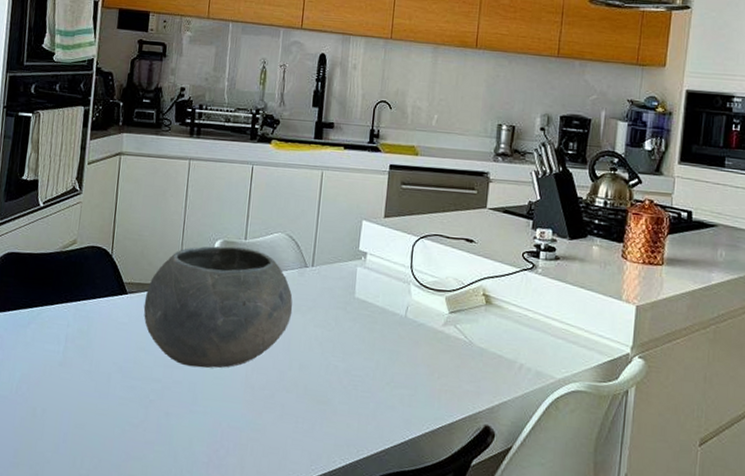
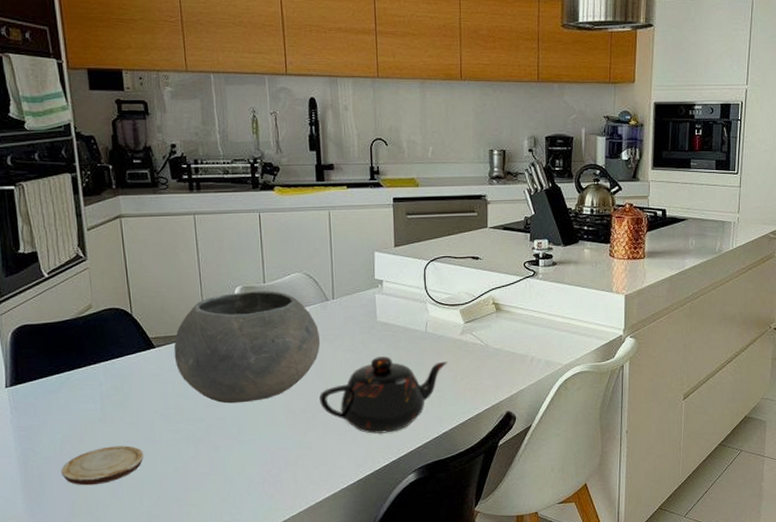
wood slice: none [11,394,95,435] -> present [61,445,144,486]
teapot: none [280,337,426,429] -> present [319,355,448,434]

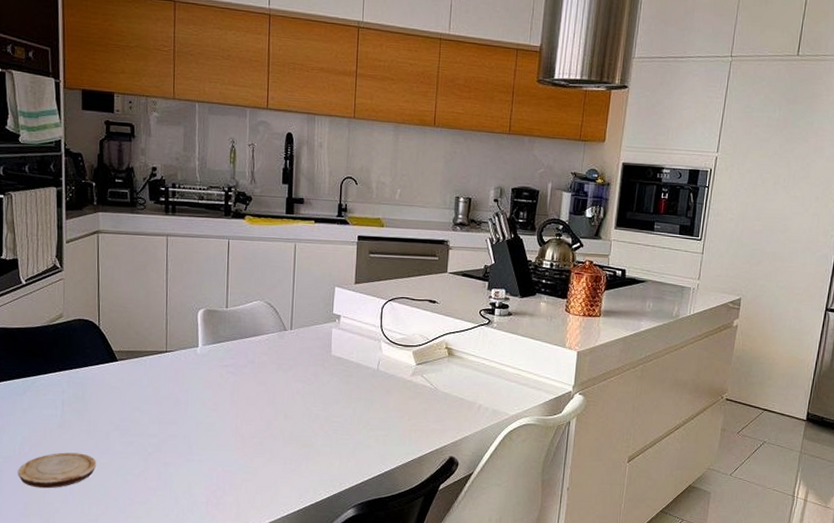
bowl: present [173,291,321,404] -> none [135,314,275,423]
teapot: present [319,355,448,434] -> none [268,389,397,467]

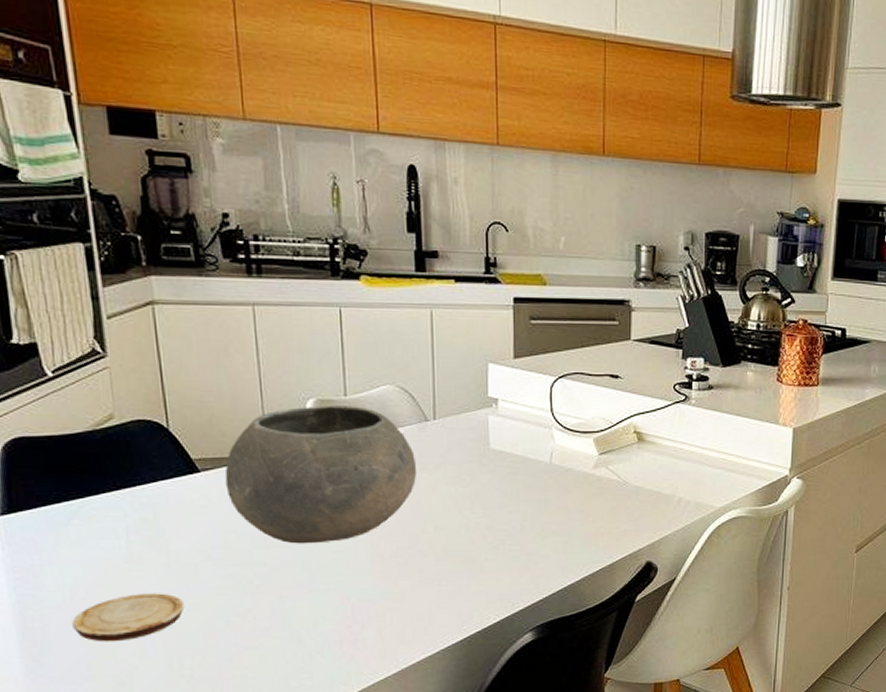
bowl: none [135,314,275,423] -> present [224,405,417,544]

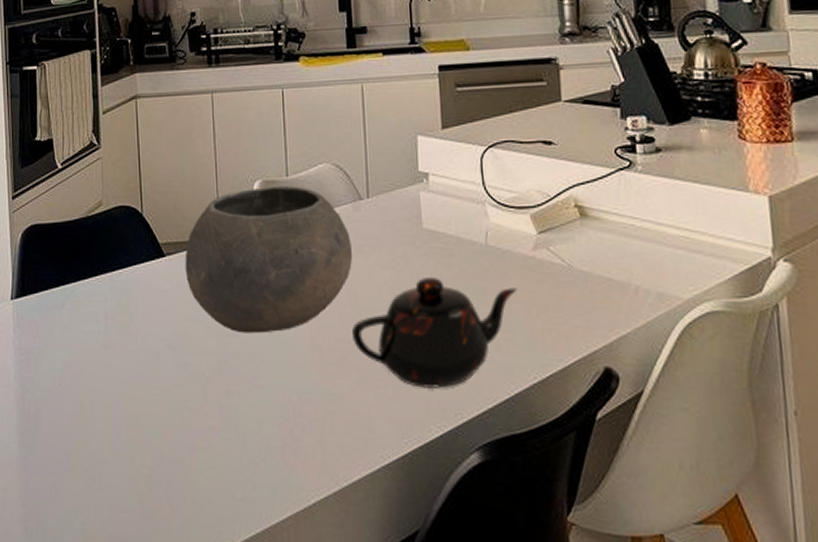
wood slice: present [72,593,185,642] -> none [59,381,147,432]
teapot: none [413,490,577,586] -> present [351,276,518,390]

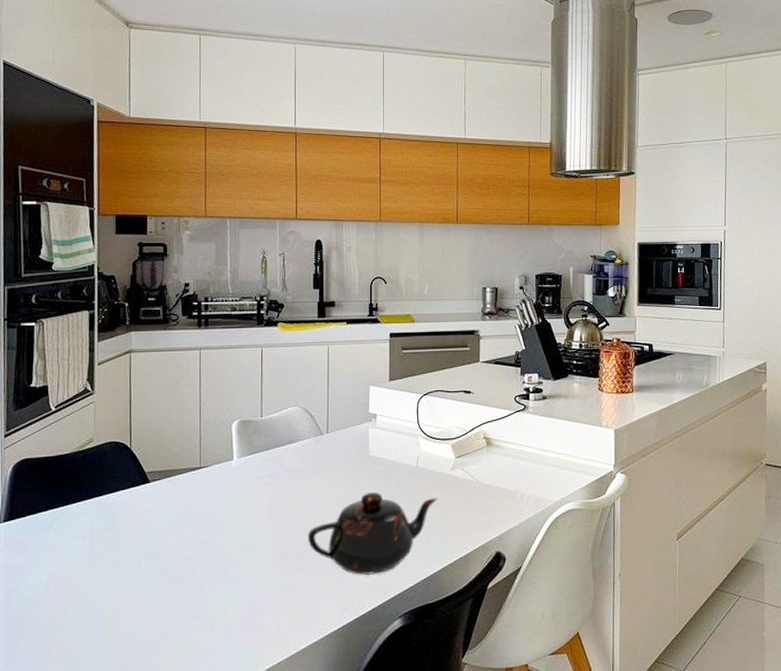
bowl: present [185,186,353,334] -> none [167,424,313,542]

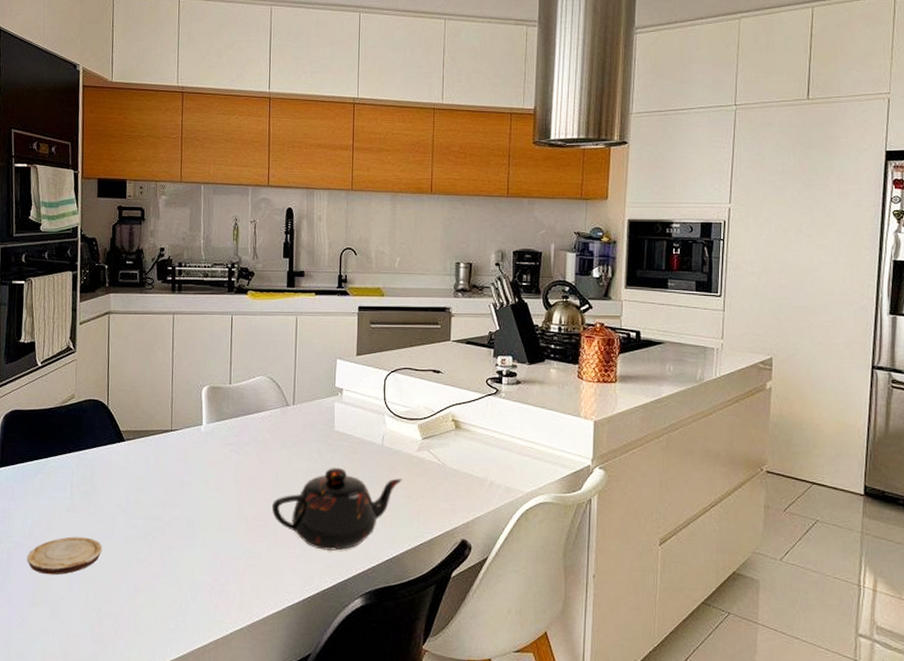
wood slice: none [42,586,127,630] -> present [27,536,103,575]

